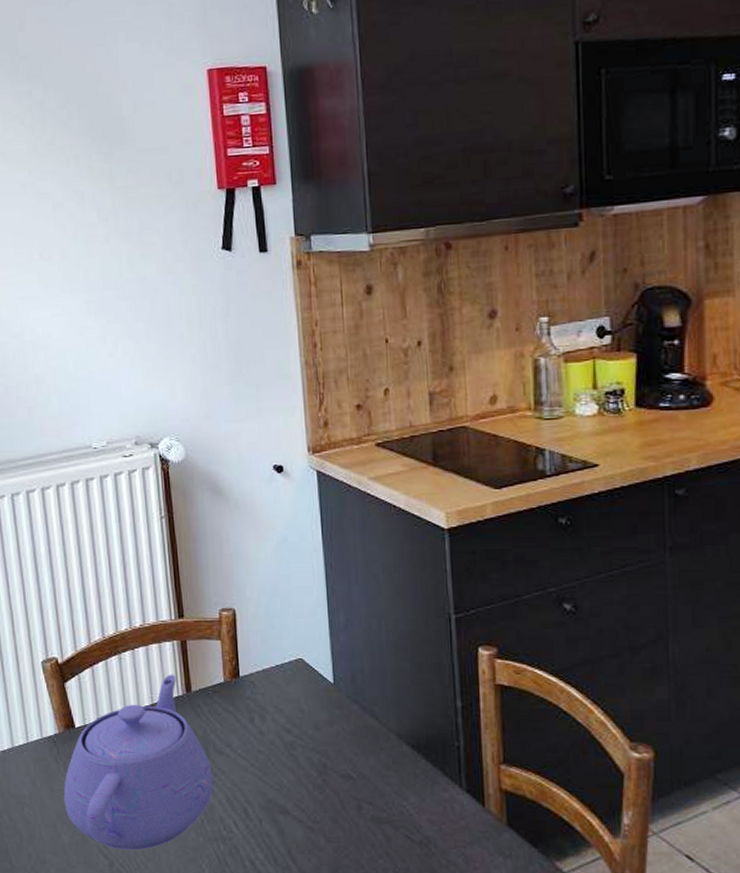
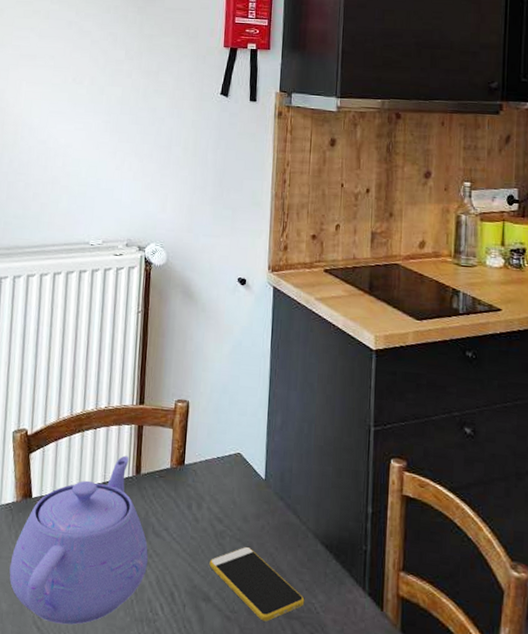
smartphone: none [282,756,395,829] -> present [209,547,305,622]

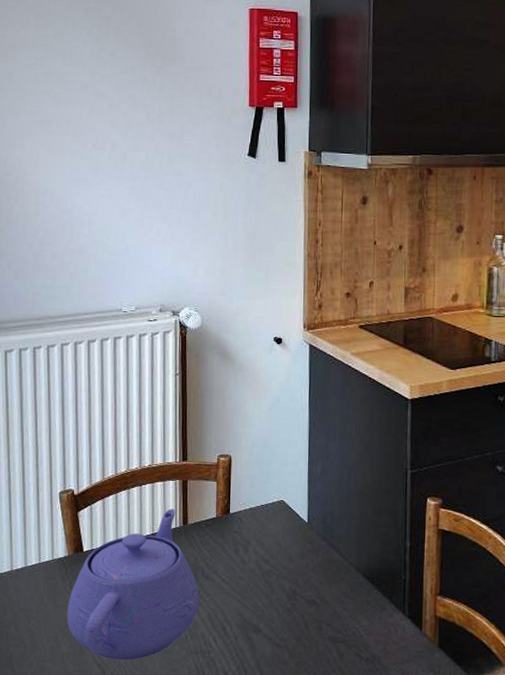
smartphone: present [209,547,305,622] -> none [258,583,349,646]

